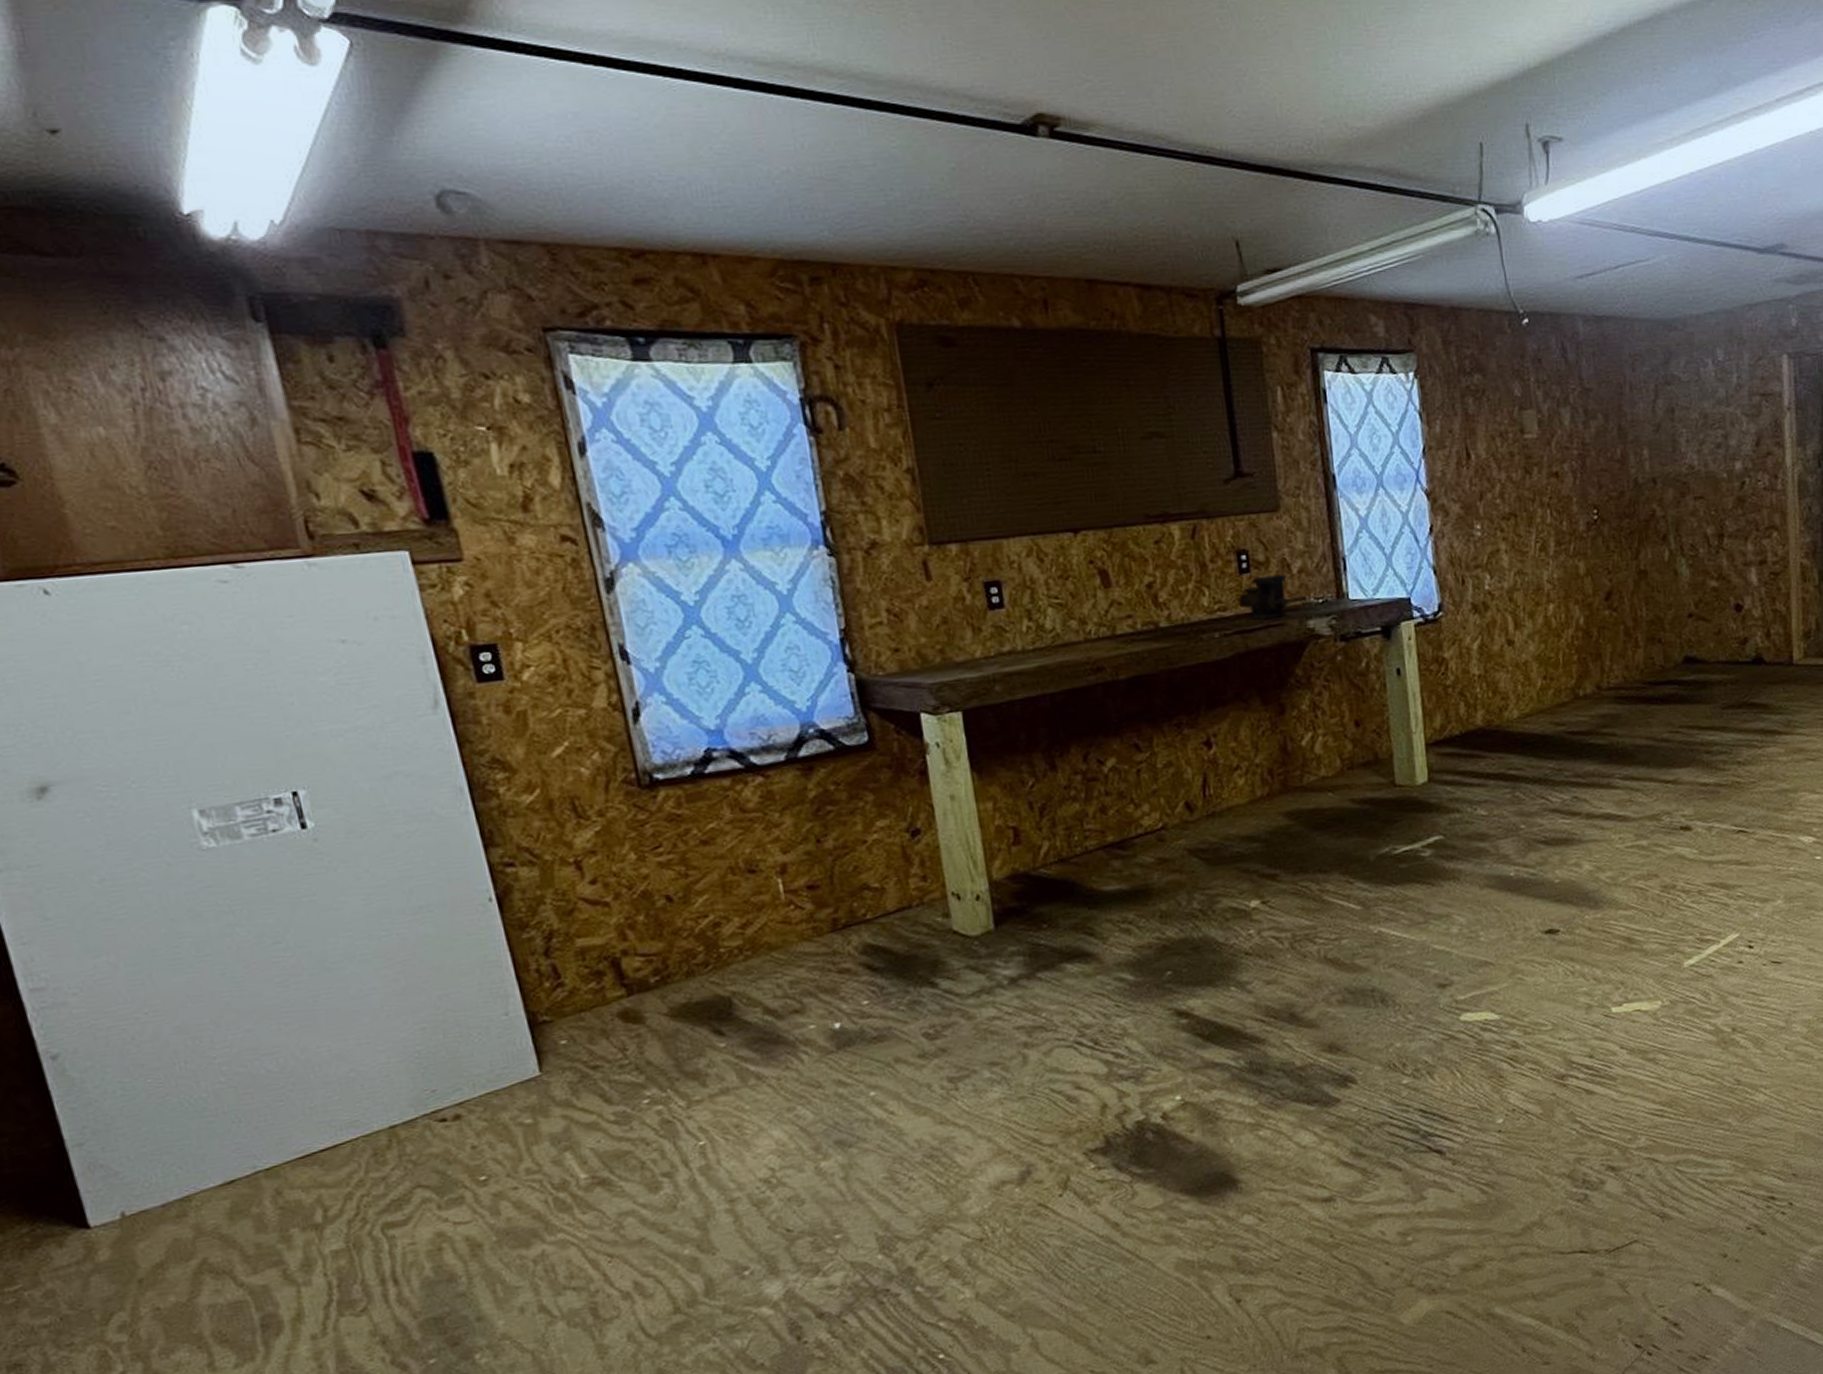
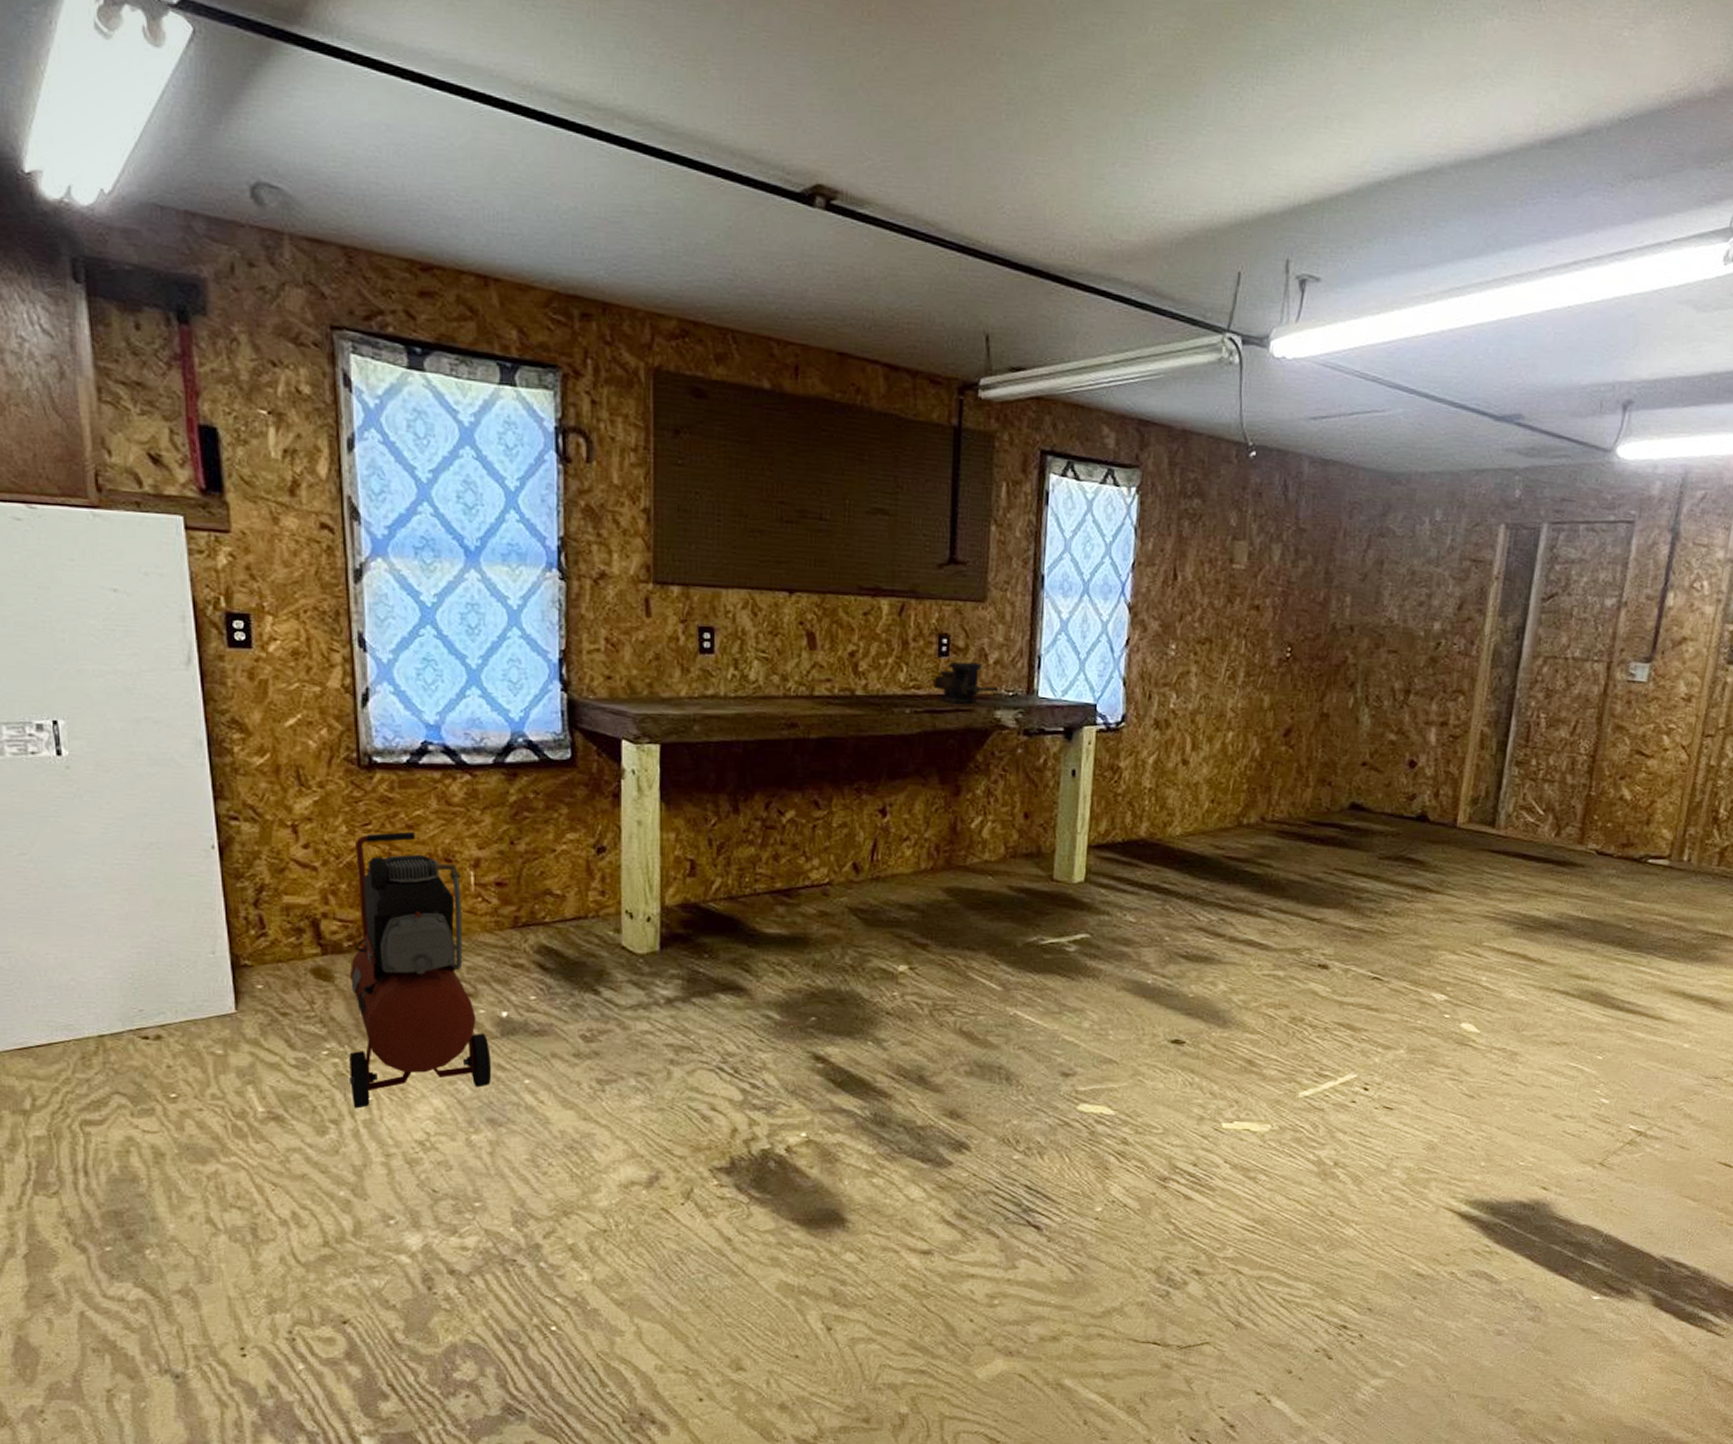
air compressor: none [646,846,834,1156] -> present [349,831,492,1109]

